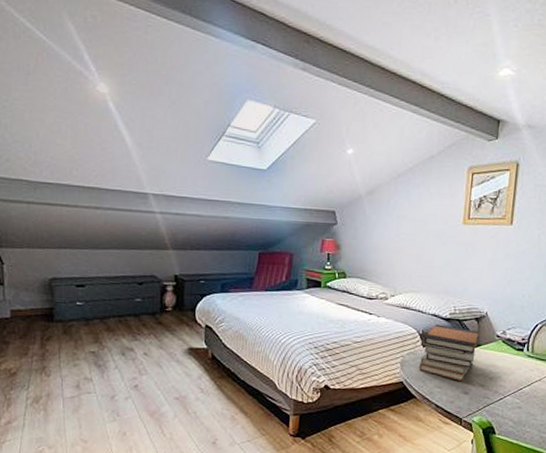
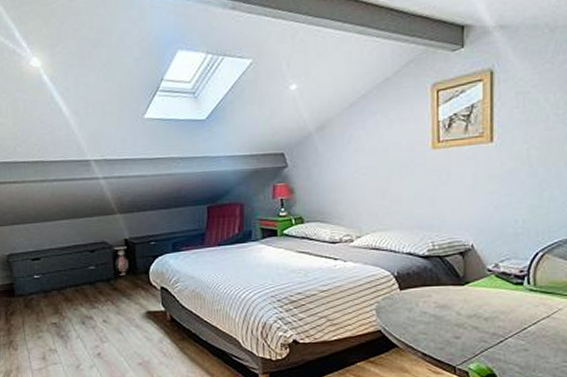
book stack: present [419,324,479,381] -> none [397,263,465,325]

